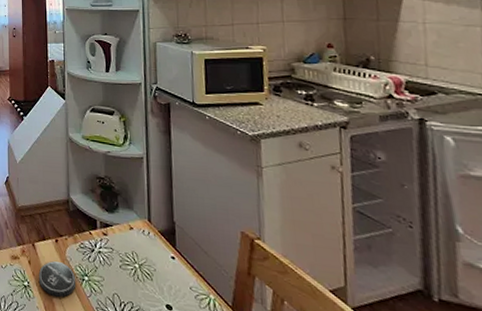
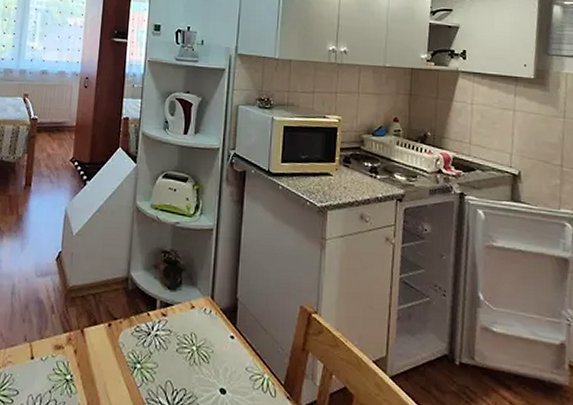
coaster: present [38,261,76,298] -> none [83,349,127,391]

